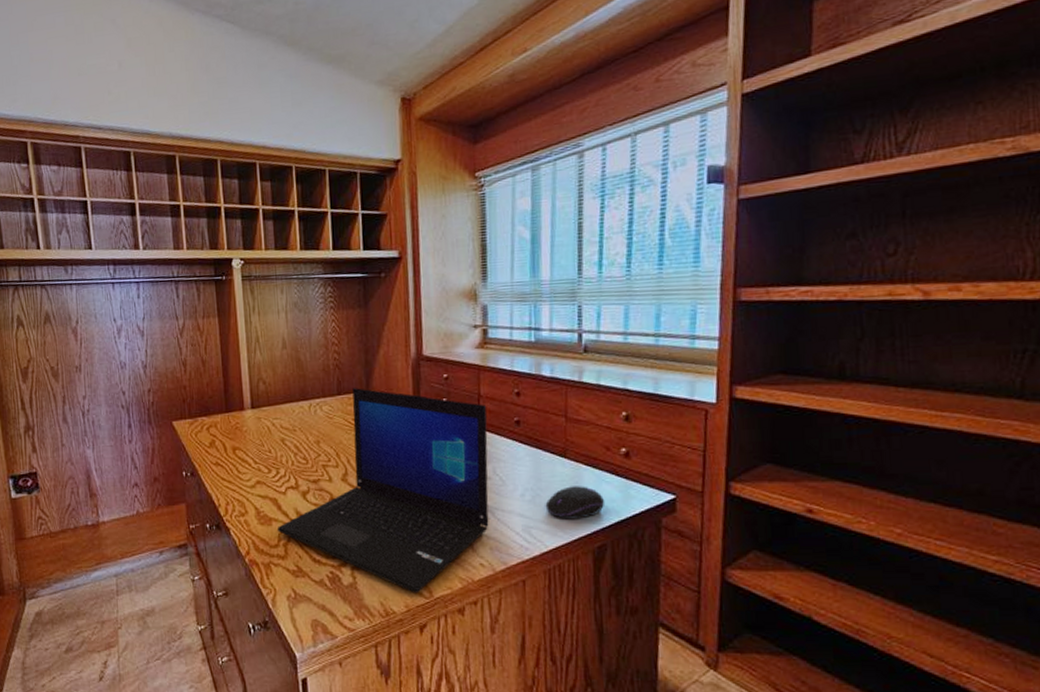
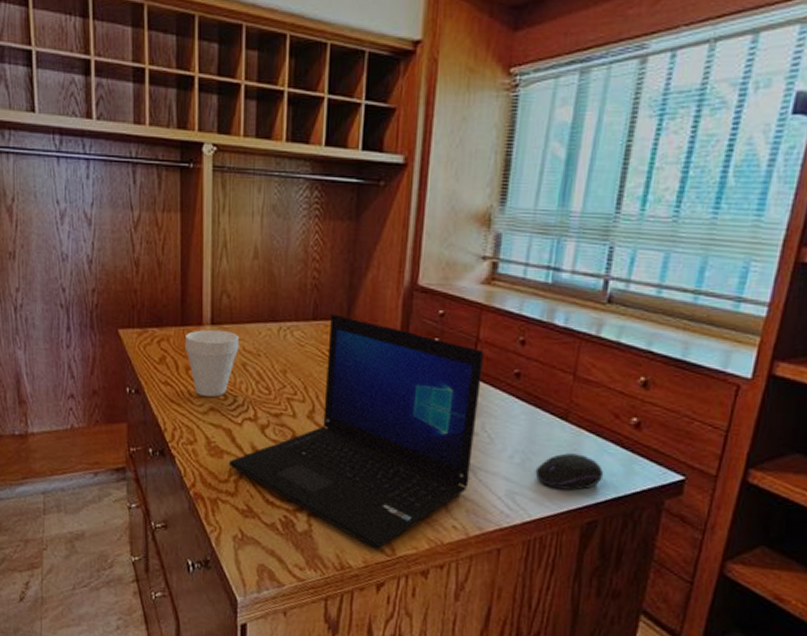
cup: none [230,412,278,471] -> present [184,329,240,397]

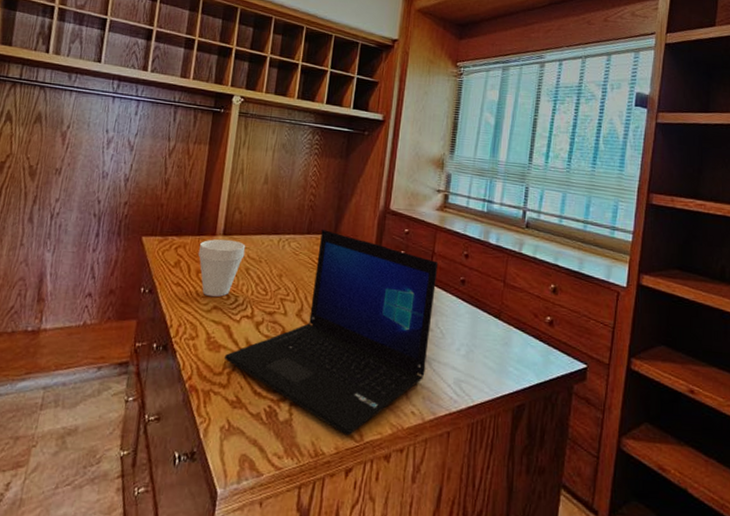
computer mouse: present [535,453,604,491] -> none [477,346,528,378]

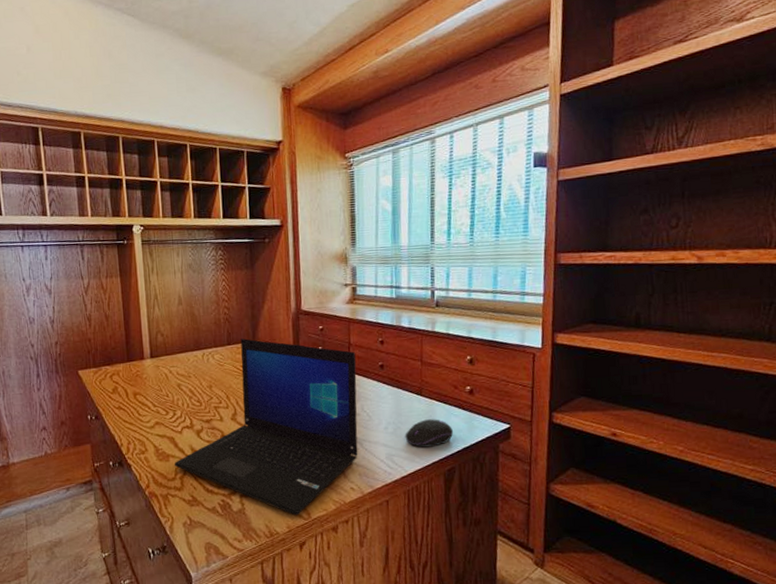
cup: present [197,239,246,297] -> none [131,361,174,414]
computer mouse: none [477,346,528,378] -> present [405,419,454,448]

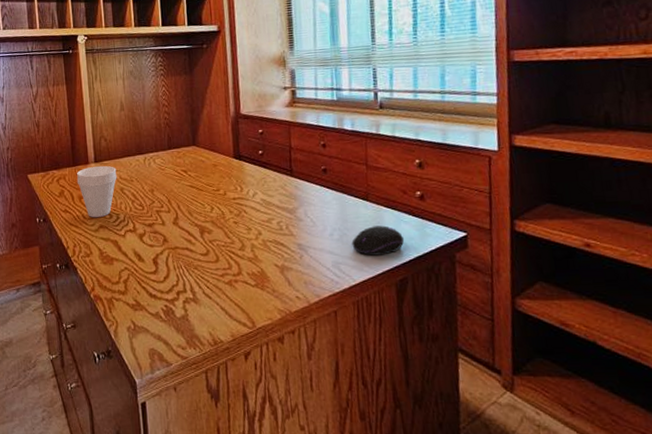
cup: none [131,361,174,414] -> present [76,165,117,217]
laptop: present [174,338,358,516] -> none [117,143,303,324]

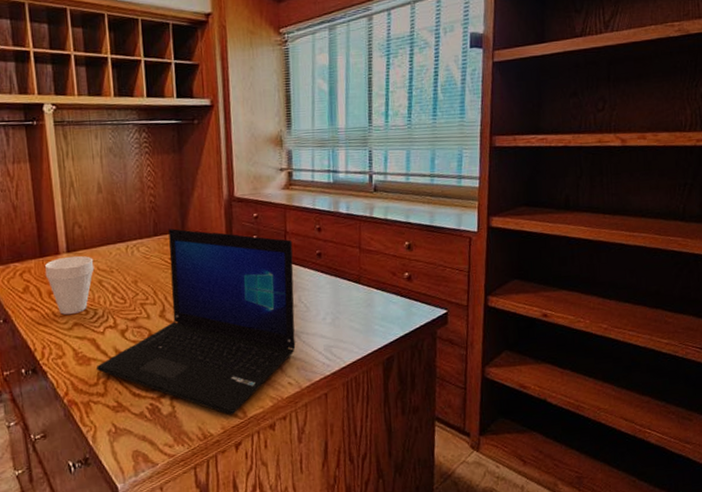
laptop: none [117,143,303,324] -> present [95,228,296,416]
computer mouse: present [351,225,405,256] -> none [343,307,393,337]

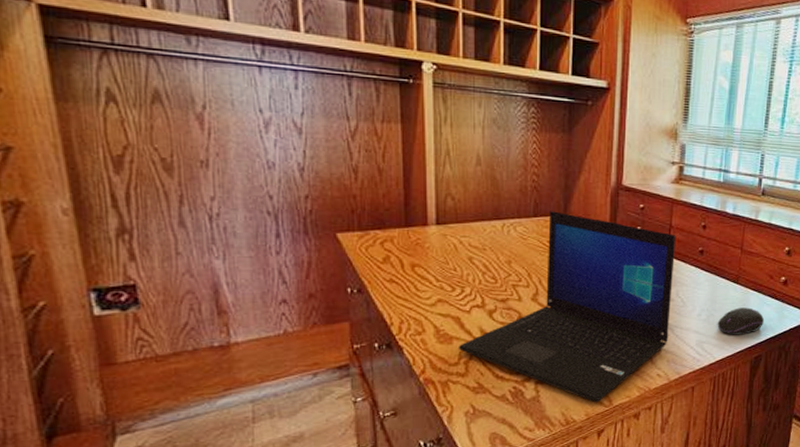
cup: present [45,255,95,315] -> none [409,229,465,289]
computer mouse: none [343,307,393,337] -> present [717,307,765,335]

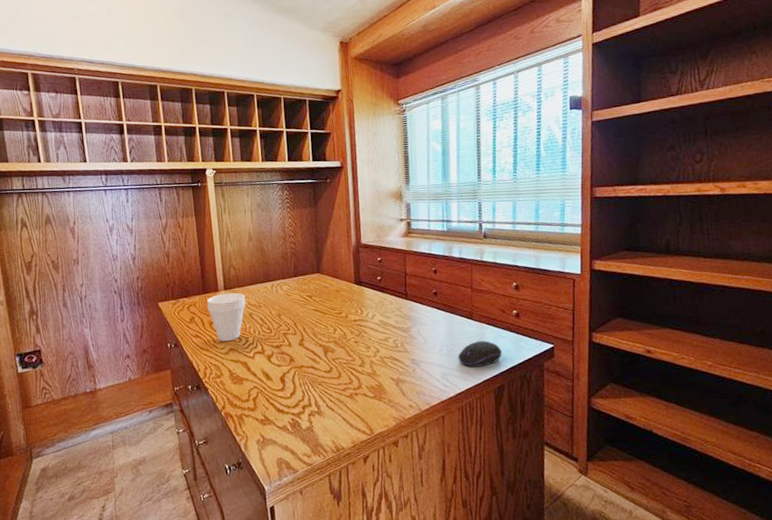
cup: none [409,229,465,289] -> present [207,292,246,341]
laptop: present [458,211,677,403] -> none [247,270,416,432]

